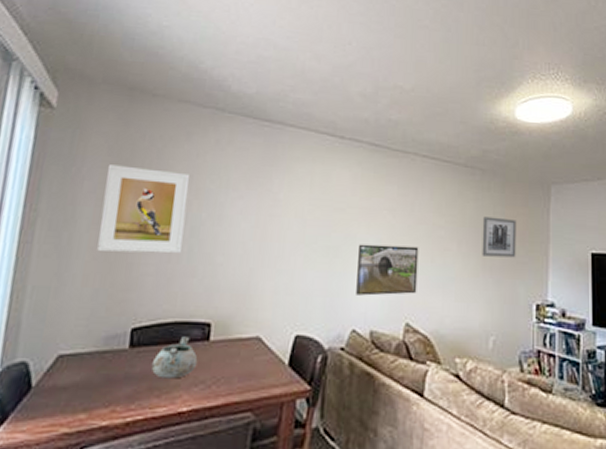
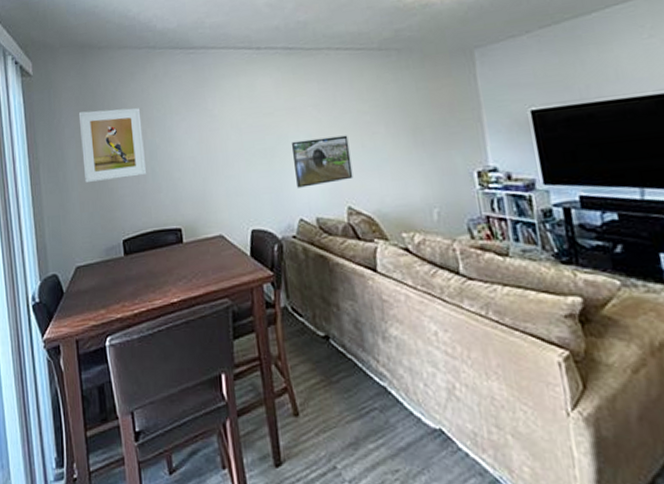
bowl: present [151,336,198,379] -> none [143,242,178,277]
wall art: present [482,216,517,258] -> none [406,92,448,133]

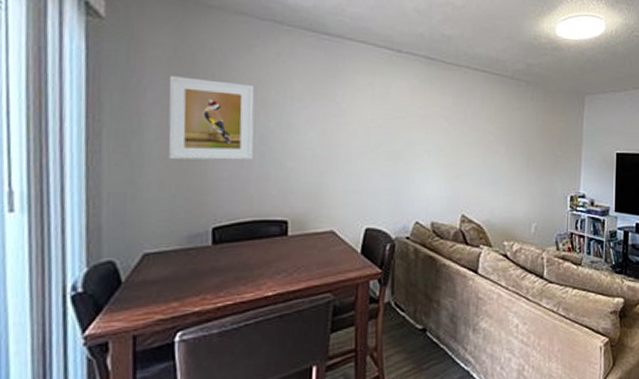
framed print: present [292,135,353,188] -> none [418,148,472,193]

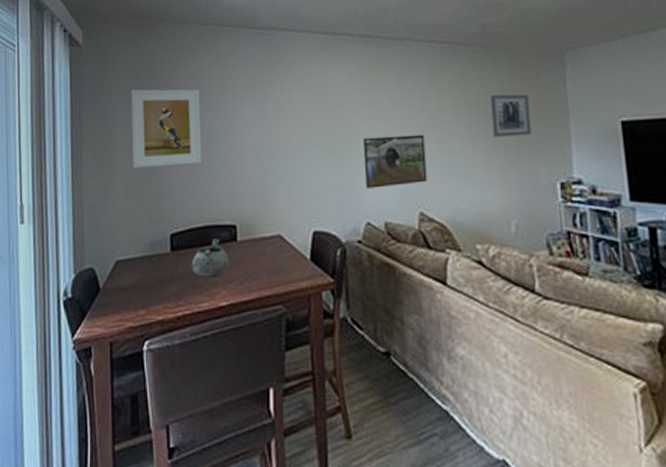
bowl: none [235,233,278,269] -> present [191,239,230,277]
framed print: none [418,148,472,193] -> present [364,134,428,189]
wall art: none [526,123,556,158] -> present [490,94,532,137]

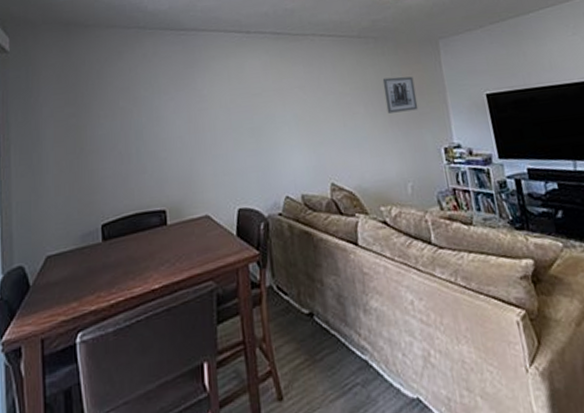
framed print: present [130,89,203,168] -> none [59,87,131,164]
bowl: present [191,239,230,277] -> none [123,224,161,263]
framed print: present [364,134,428,189] -> none [279,115,336,166]

